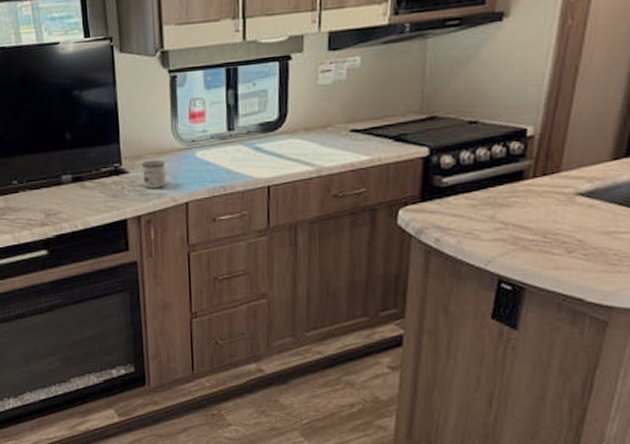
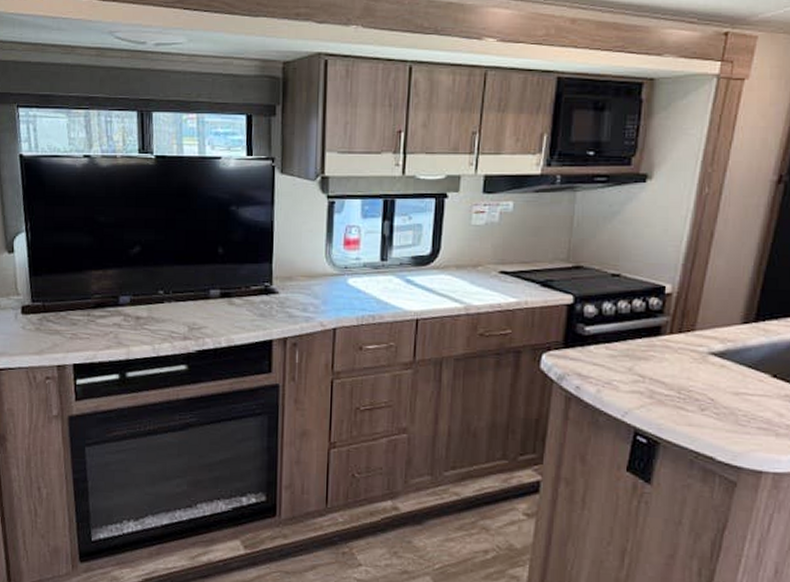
mug: present [141,159,166,189] -> none [292,282,317,311]

